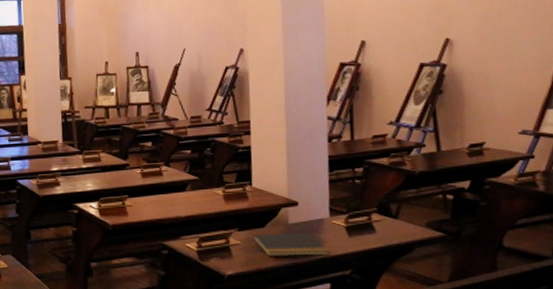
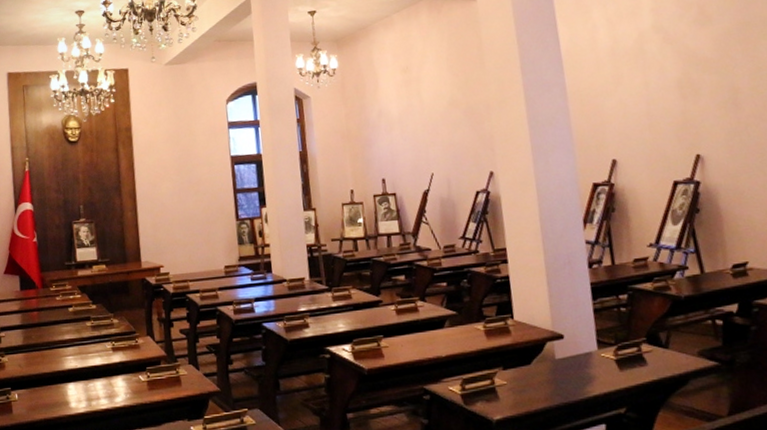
notepad: present [252,232,329,257] -> none [518,369,601,398]

